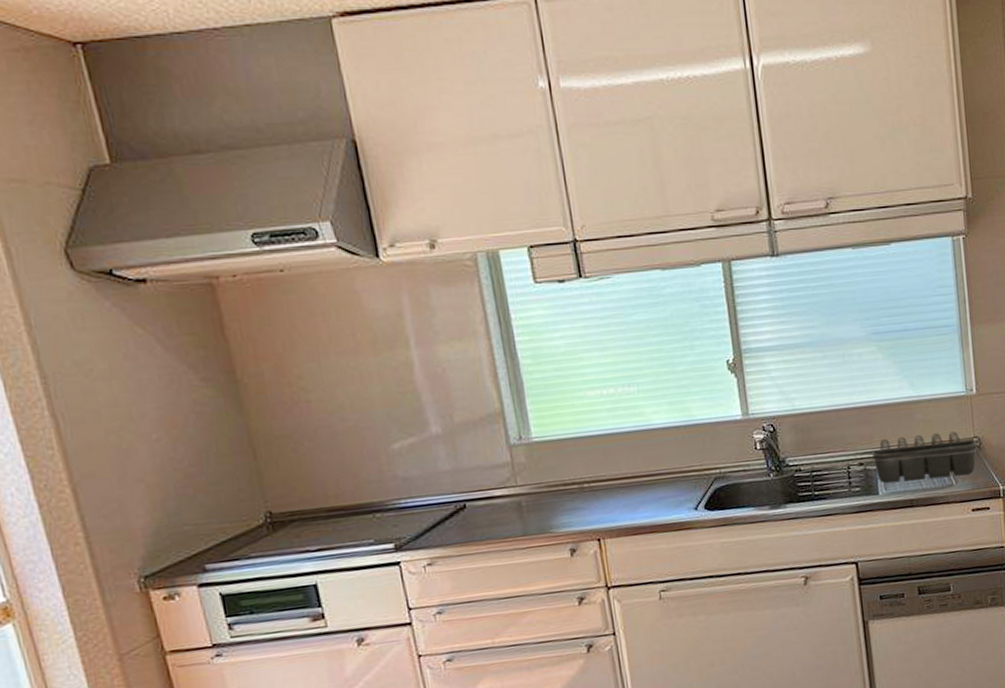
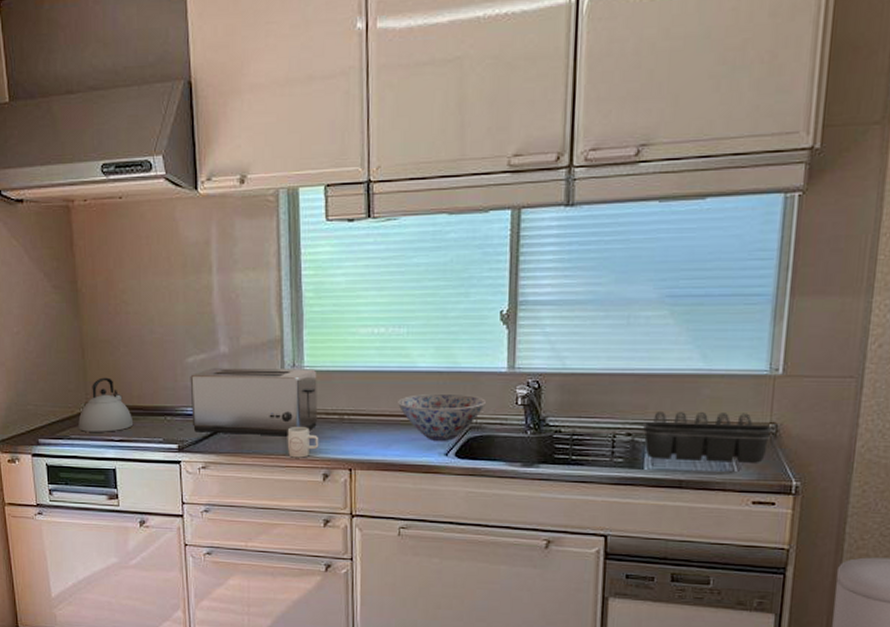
kettle: none [258,478,334,547] -> present [78,377,134,432]
toaster: none [398,439,556,526] -> present [190,367,318,437]
mug: none [522,502,561,537] -> present [287,427,319,458]
bowl: none [638,445,728,498] -> present [398,393,487,442]

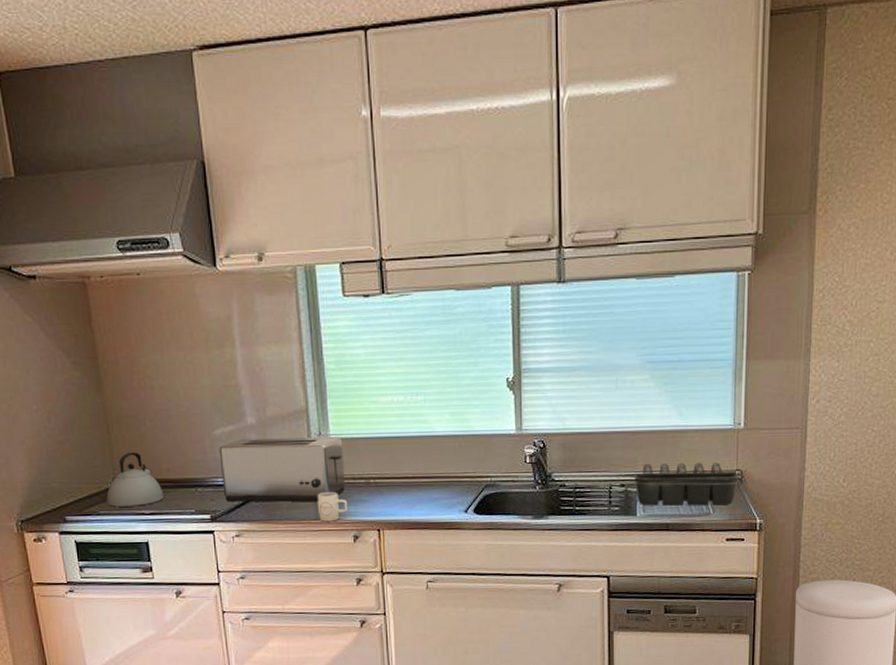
bowl: present [398,393,487,442] -> none [419,455,499,500]

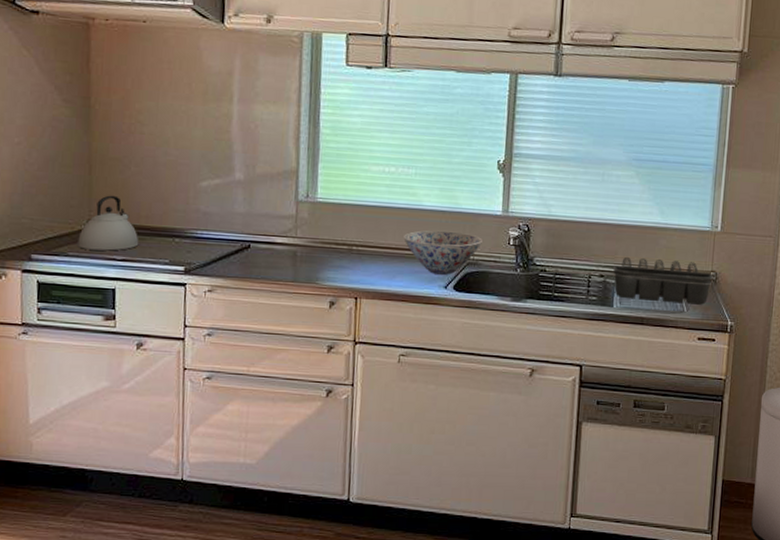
toaster: present [219,437,346,502] -> none [201,192,330,264]
mug: present [317,492,348,522] -> none [296,255,328,285]
bowl: none [419,455,499,500] -> present [404,230,484,276]

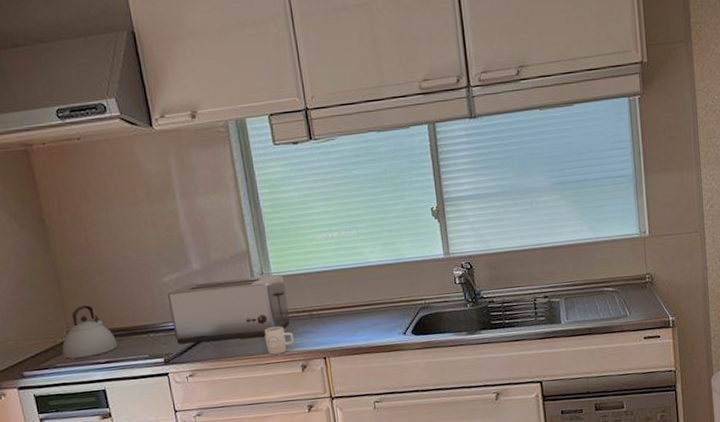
toaster: none [201,192,330,264] -> present [167,274,291,344]
mug: none [296,255,328,285] -> present [264,326,295,355]
bowl: present [404,230,484,276] -> none [357,280,431,324]
dish rack: present [612,256,713,305] -> none [554,268,649,314]

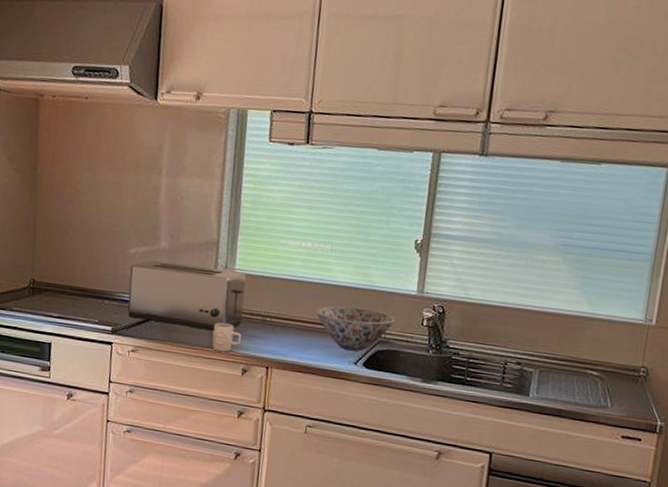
kettle: present [62,305,118,359] -> none [21,257,73,309]
bowl: none [357,280,431,324] -> present [316,306,396,352]

